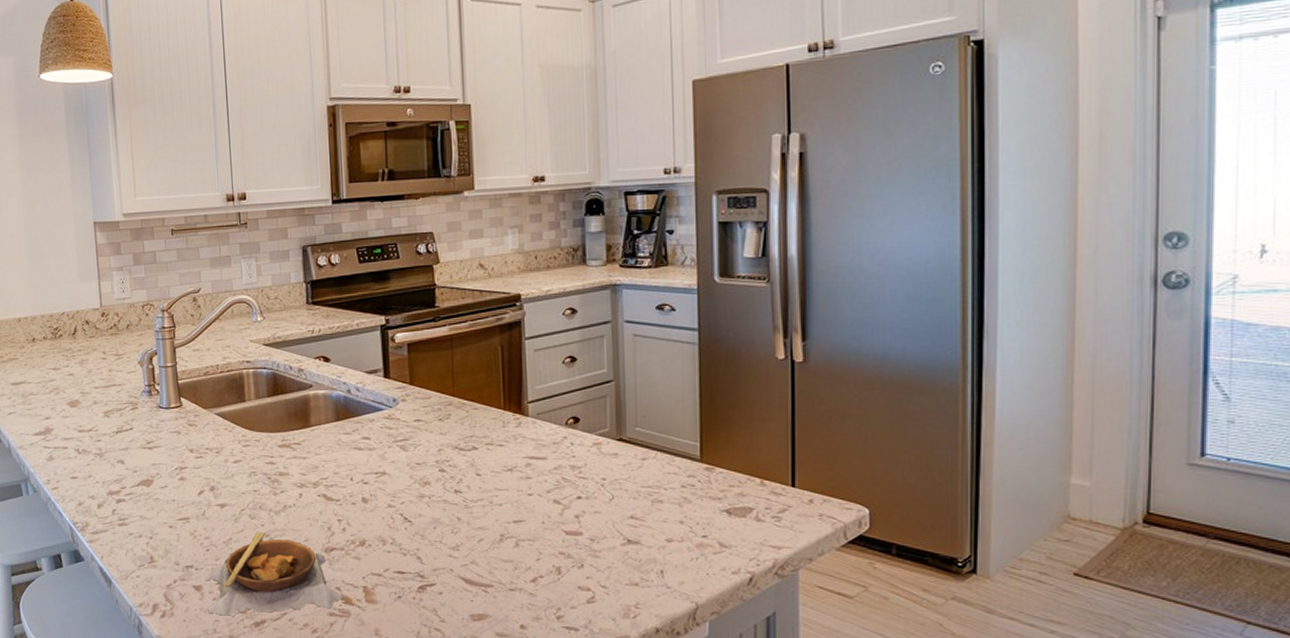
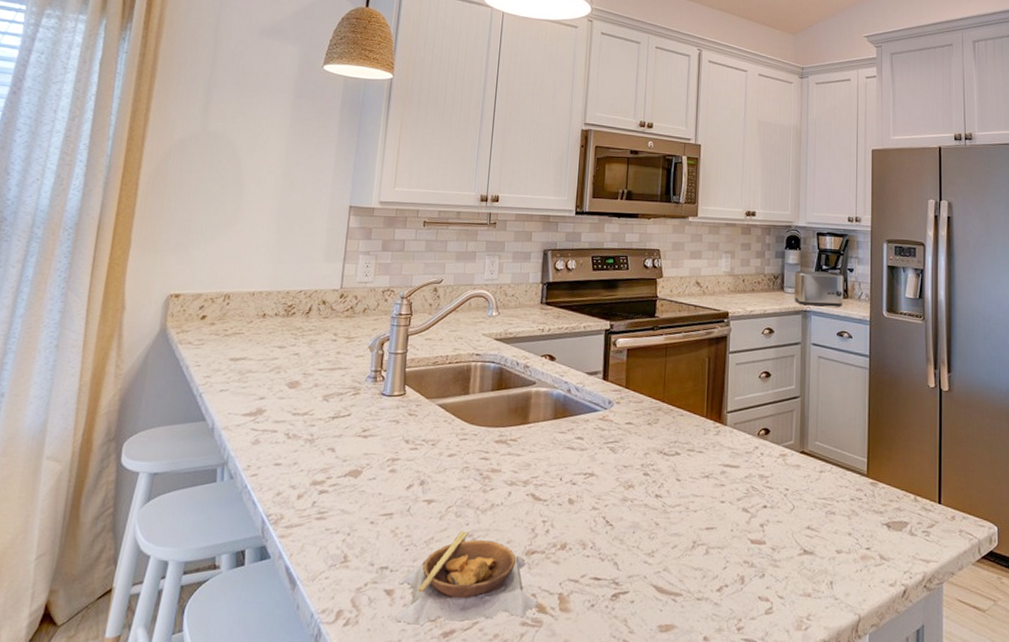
toaster: none [598,236,665,279] -> present [794,270,846,308]

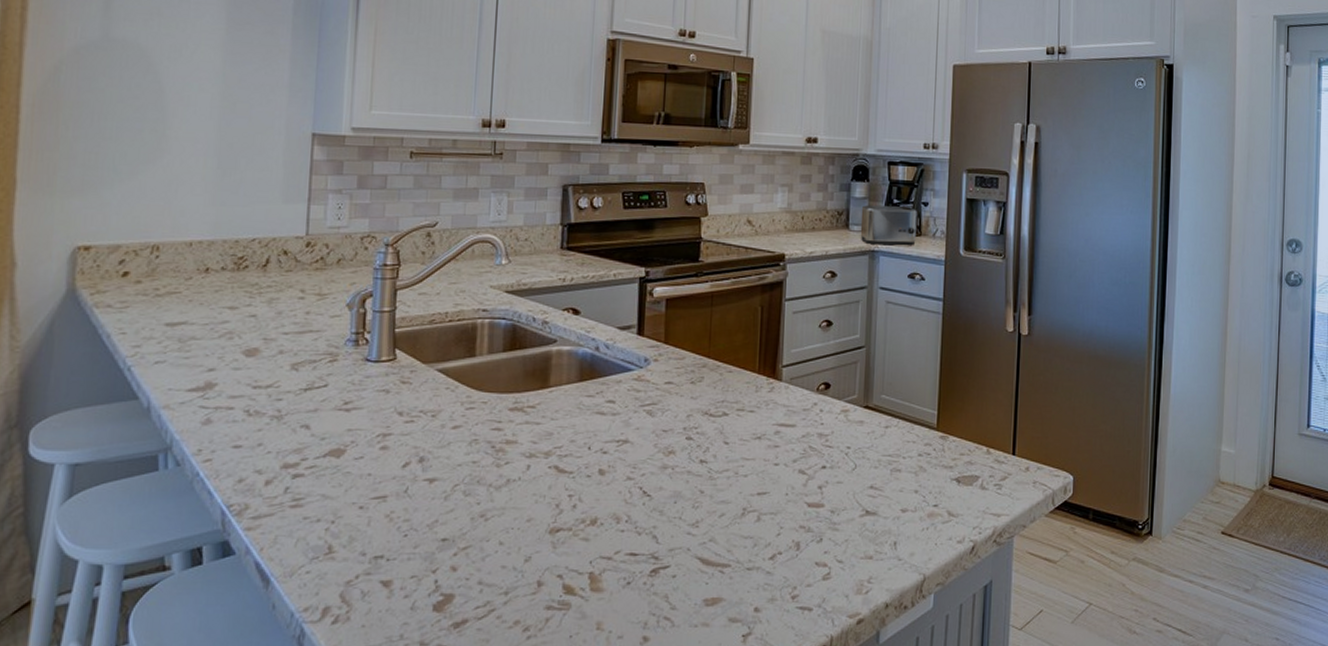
soup bowl: present [391,531,538,625] -> none [390,511,565,617]

